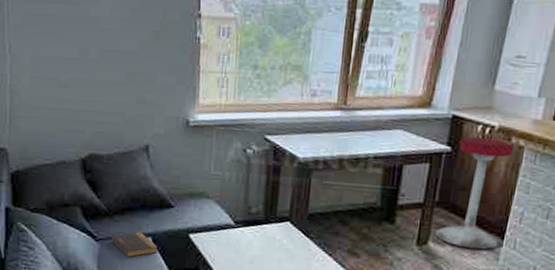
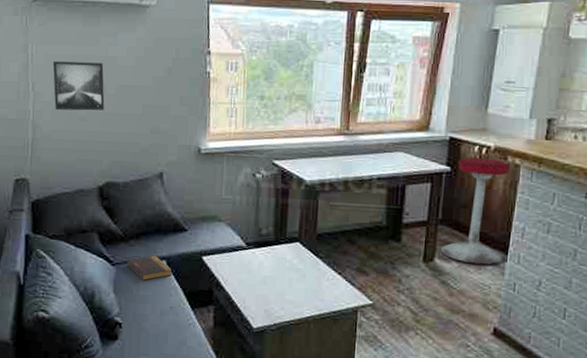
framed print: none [30,21,87,77] -> present [52,61,105,111]

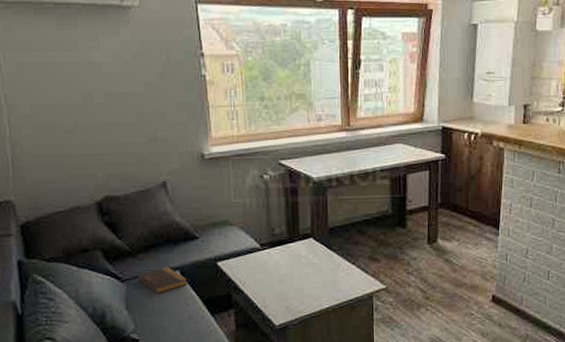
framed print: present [52,61,105,111] -> none [26,70,93,123]
stool: present [440,157,511,265] -> none [442,144,496,241]

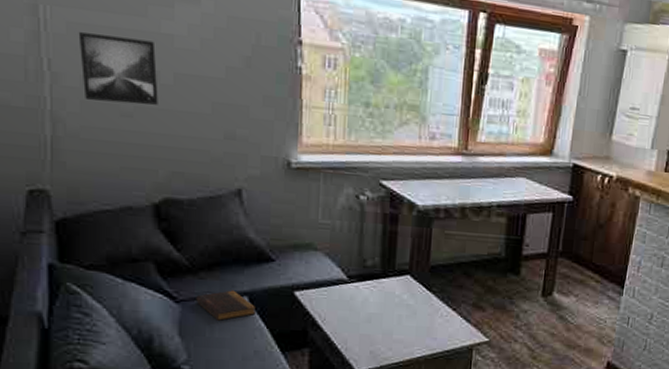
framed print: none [26,70,93,123] -> present [78,32,158,105]

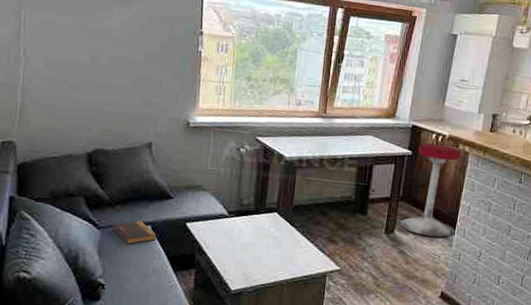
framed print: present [78,32,158,105] -> none [46,29,98,80]
stool: none [559,187,631,299] -> present [400,143,462,237]

